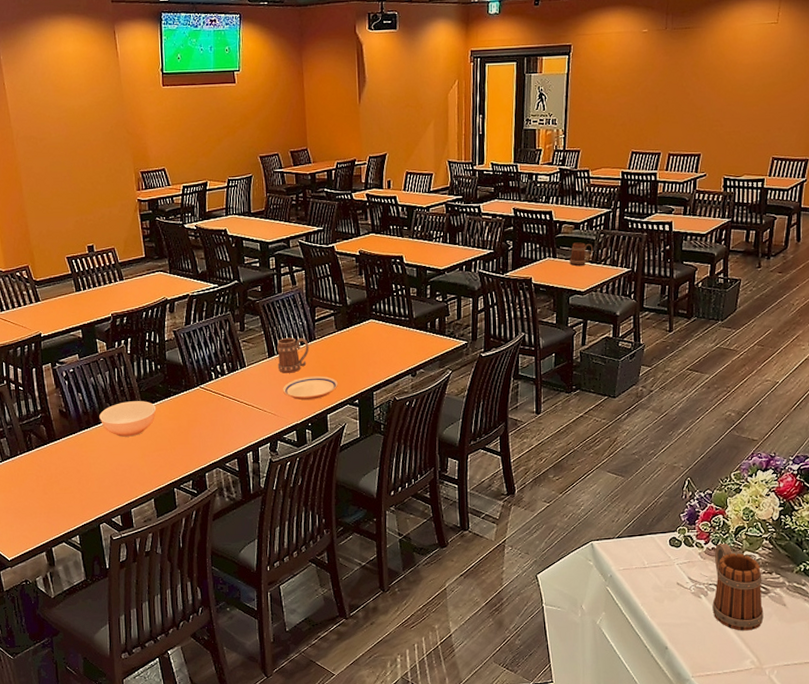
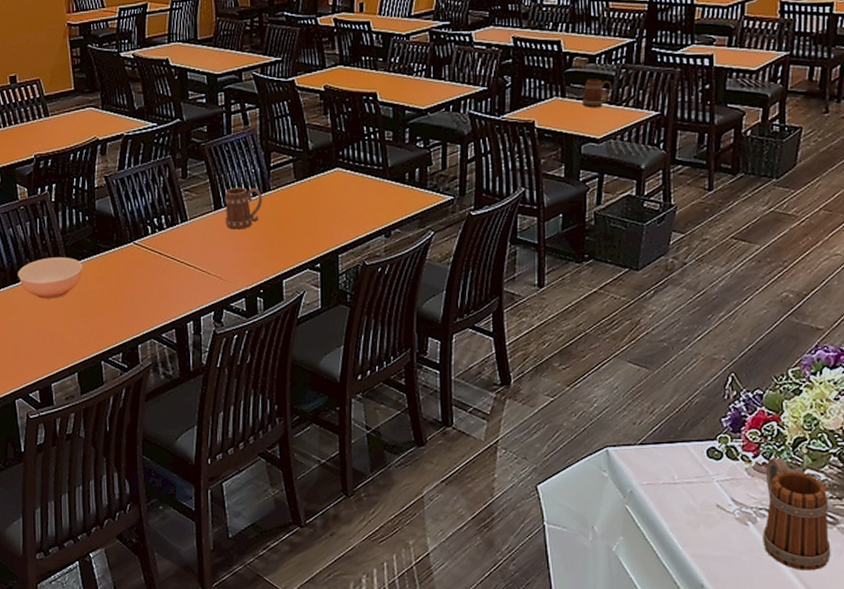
plate: present [283,375,338,400] -> none [231,233,296,261]

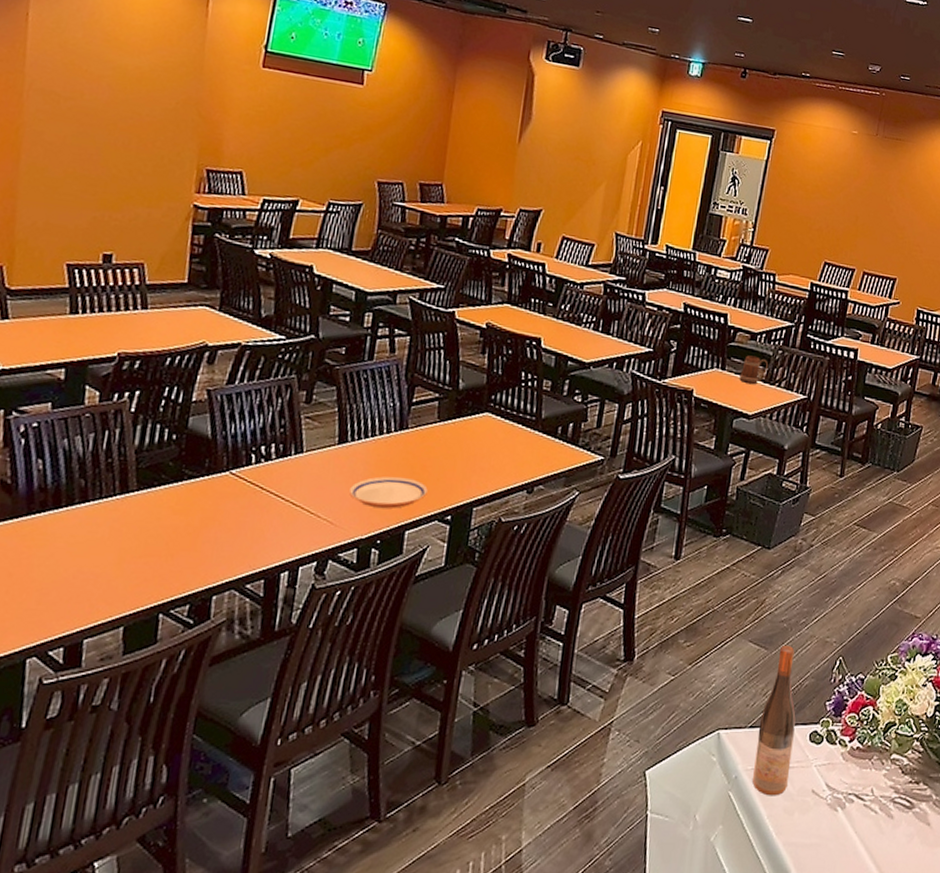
bowl: present [18,257,83,299] -> none [63,480,158,532]
beer mug: present [224,187,263,229] -> none [348,420,398,469]
plate: none [231,233,296,261] -> present [349,476,428,508]
wine bottle: none [648,363,689,510] -> present [752,644,796,796]
beer mug: present [763,458,831,571] -> none [848,742,909,856]

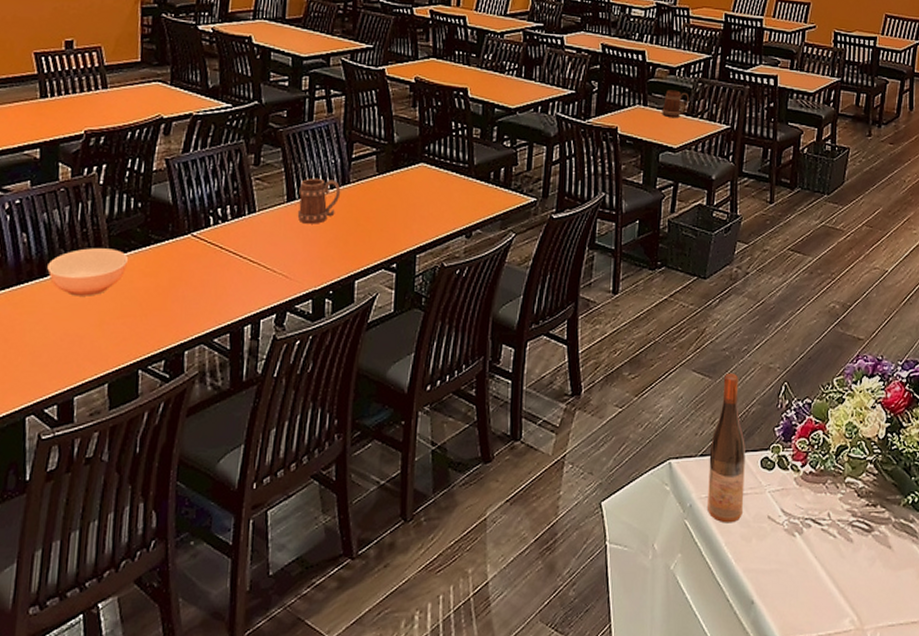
bowl: none [63,480,158,532] -> present [47,248,129,296]
beer mug: none [348,420,398,469] -> present [297,178,341,224]
plate: present [349,476,428,508] -> none [301,229,373,260]

